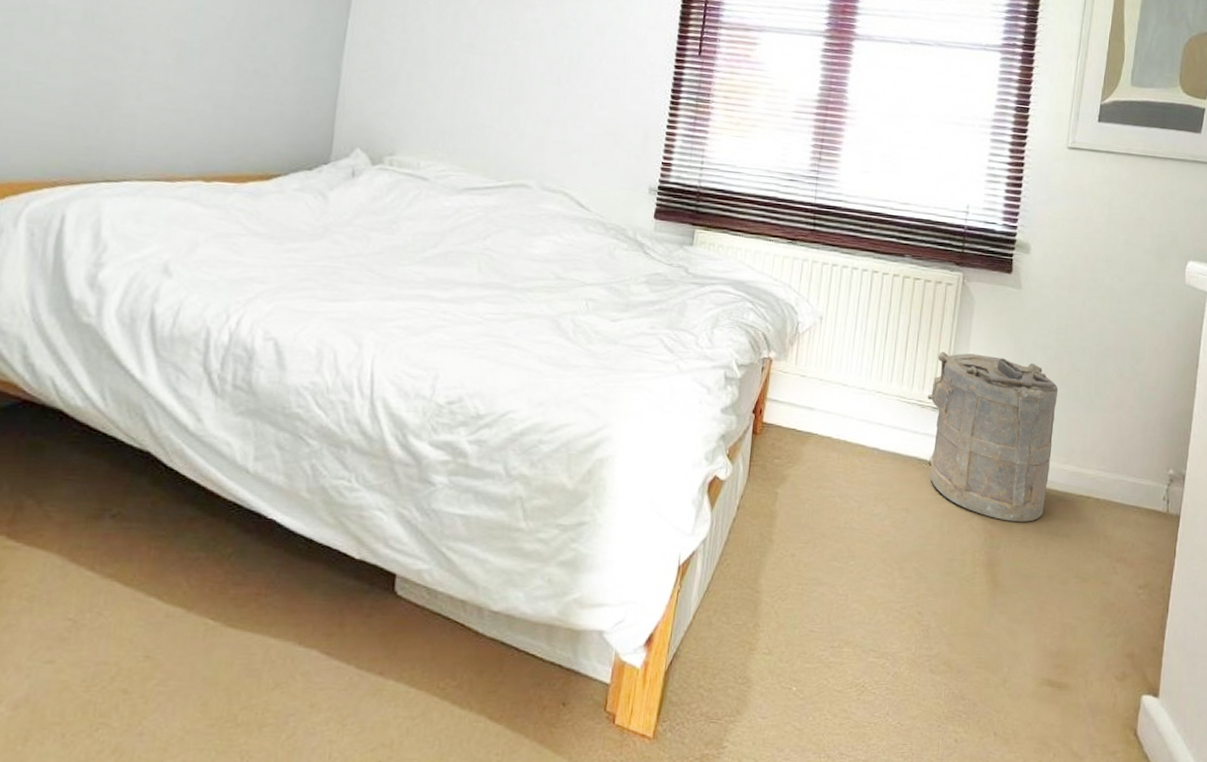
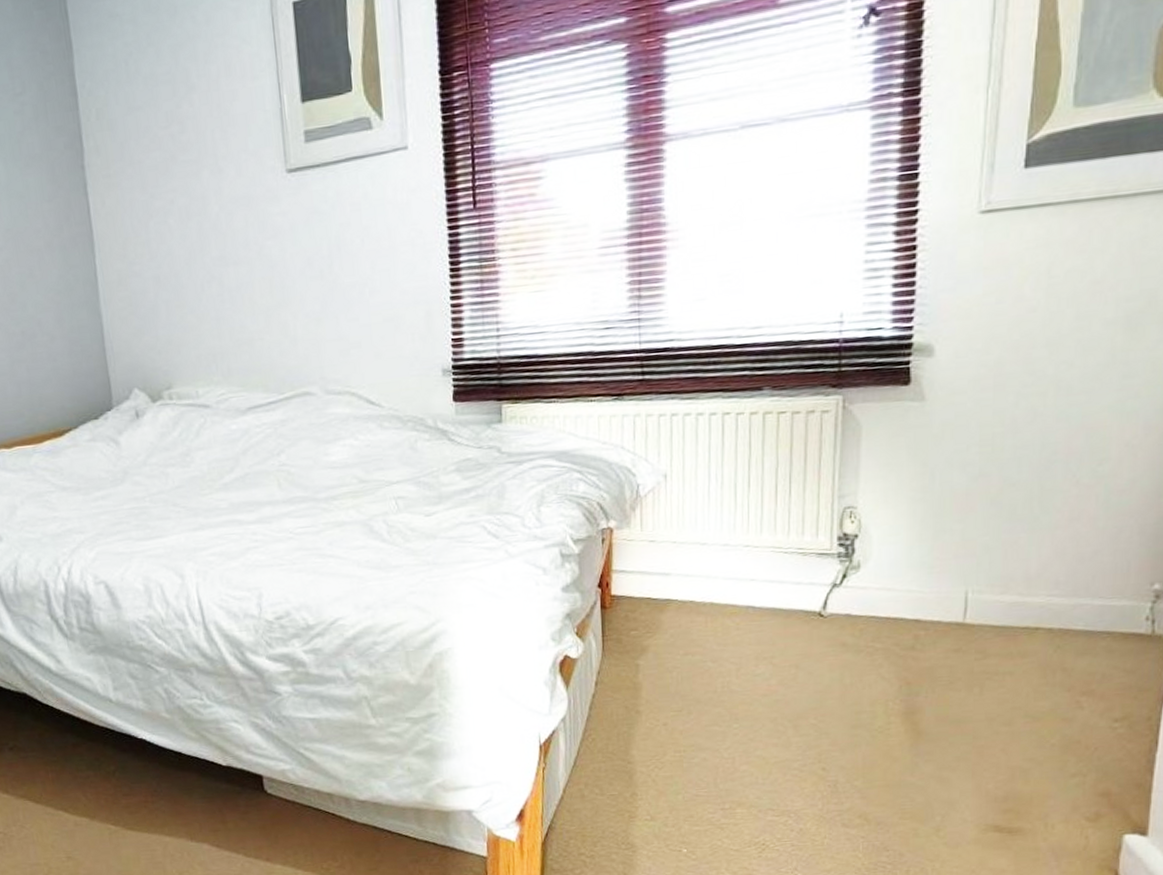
laundry hamper: present [927,352,1059,522] -> none [810,485,987,666]

